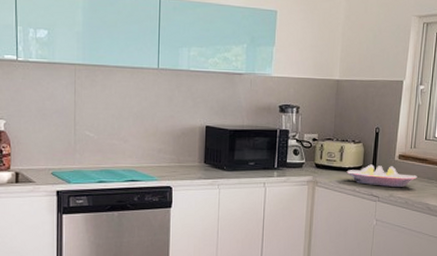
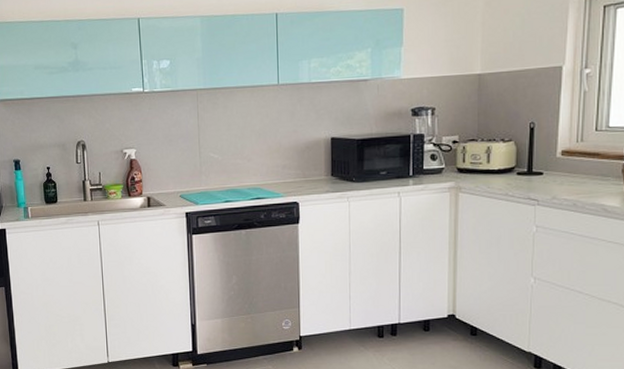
fruit bowl: present [346,164,417,187] -> none [496,164,587,188]

